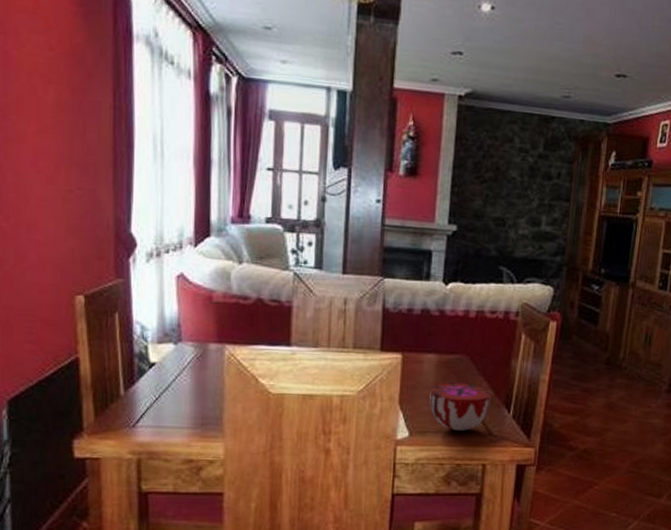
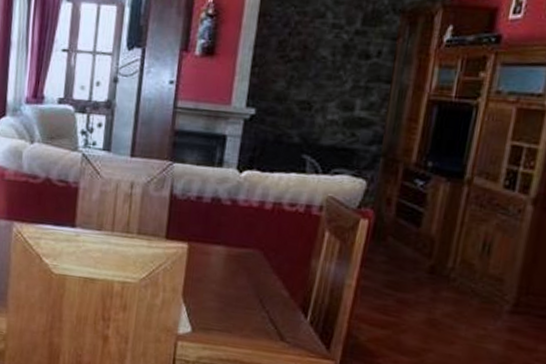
decorative bowl: present [429,382,491,431] -> none [215,278,285,333]

